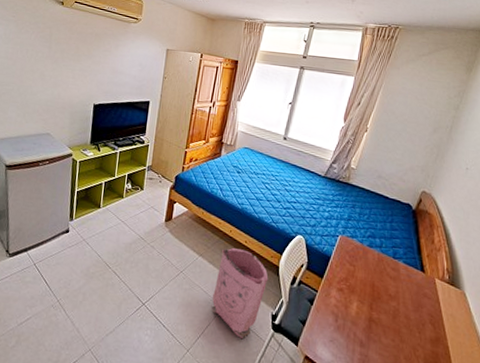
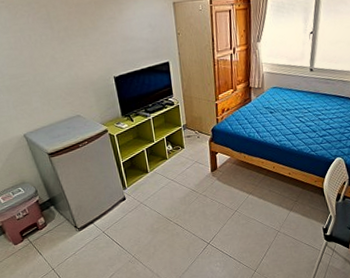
bag: present [212,247,269,340] -> none [268,180,316,253]

